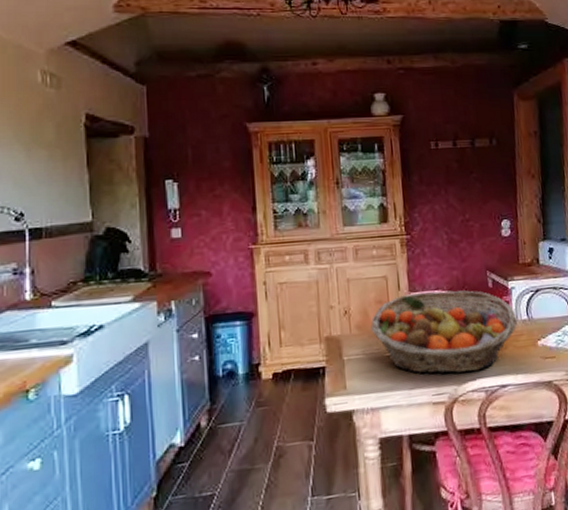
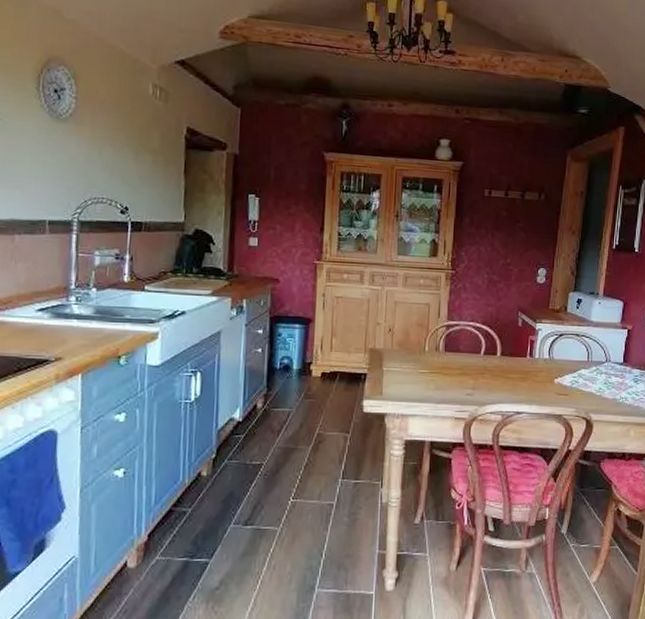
fruit basket: present [371,290,517,374] -> none [410,322,539,397]

